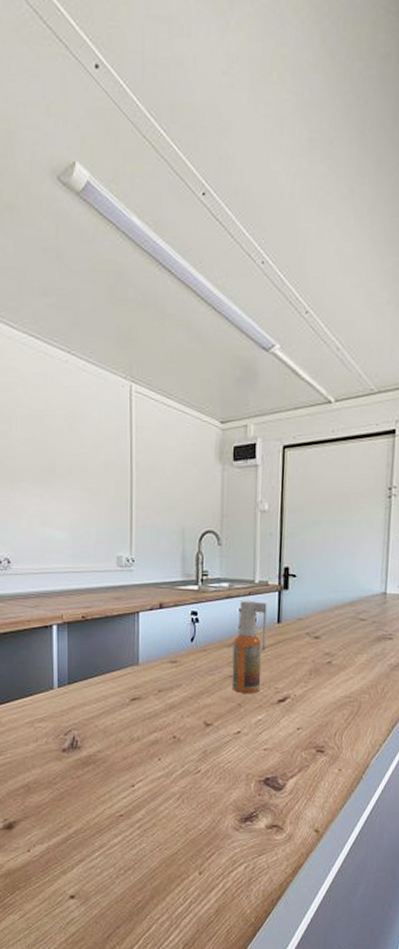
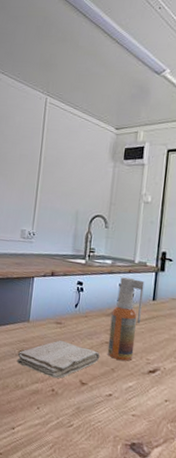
washcloth: none [128,681,224,724] -> present [17,340,100,379]

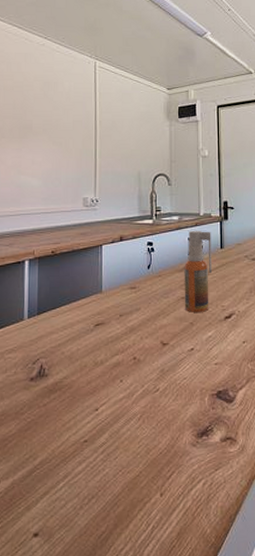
washcloth: present [17,340,100,379] -> none [93,305,178,346]

